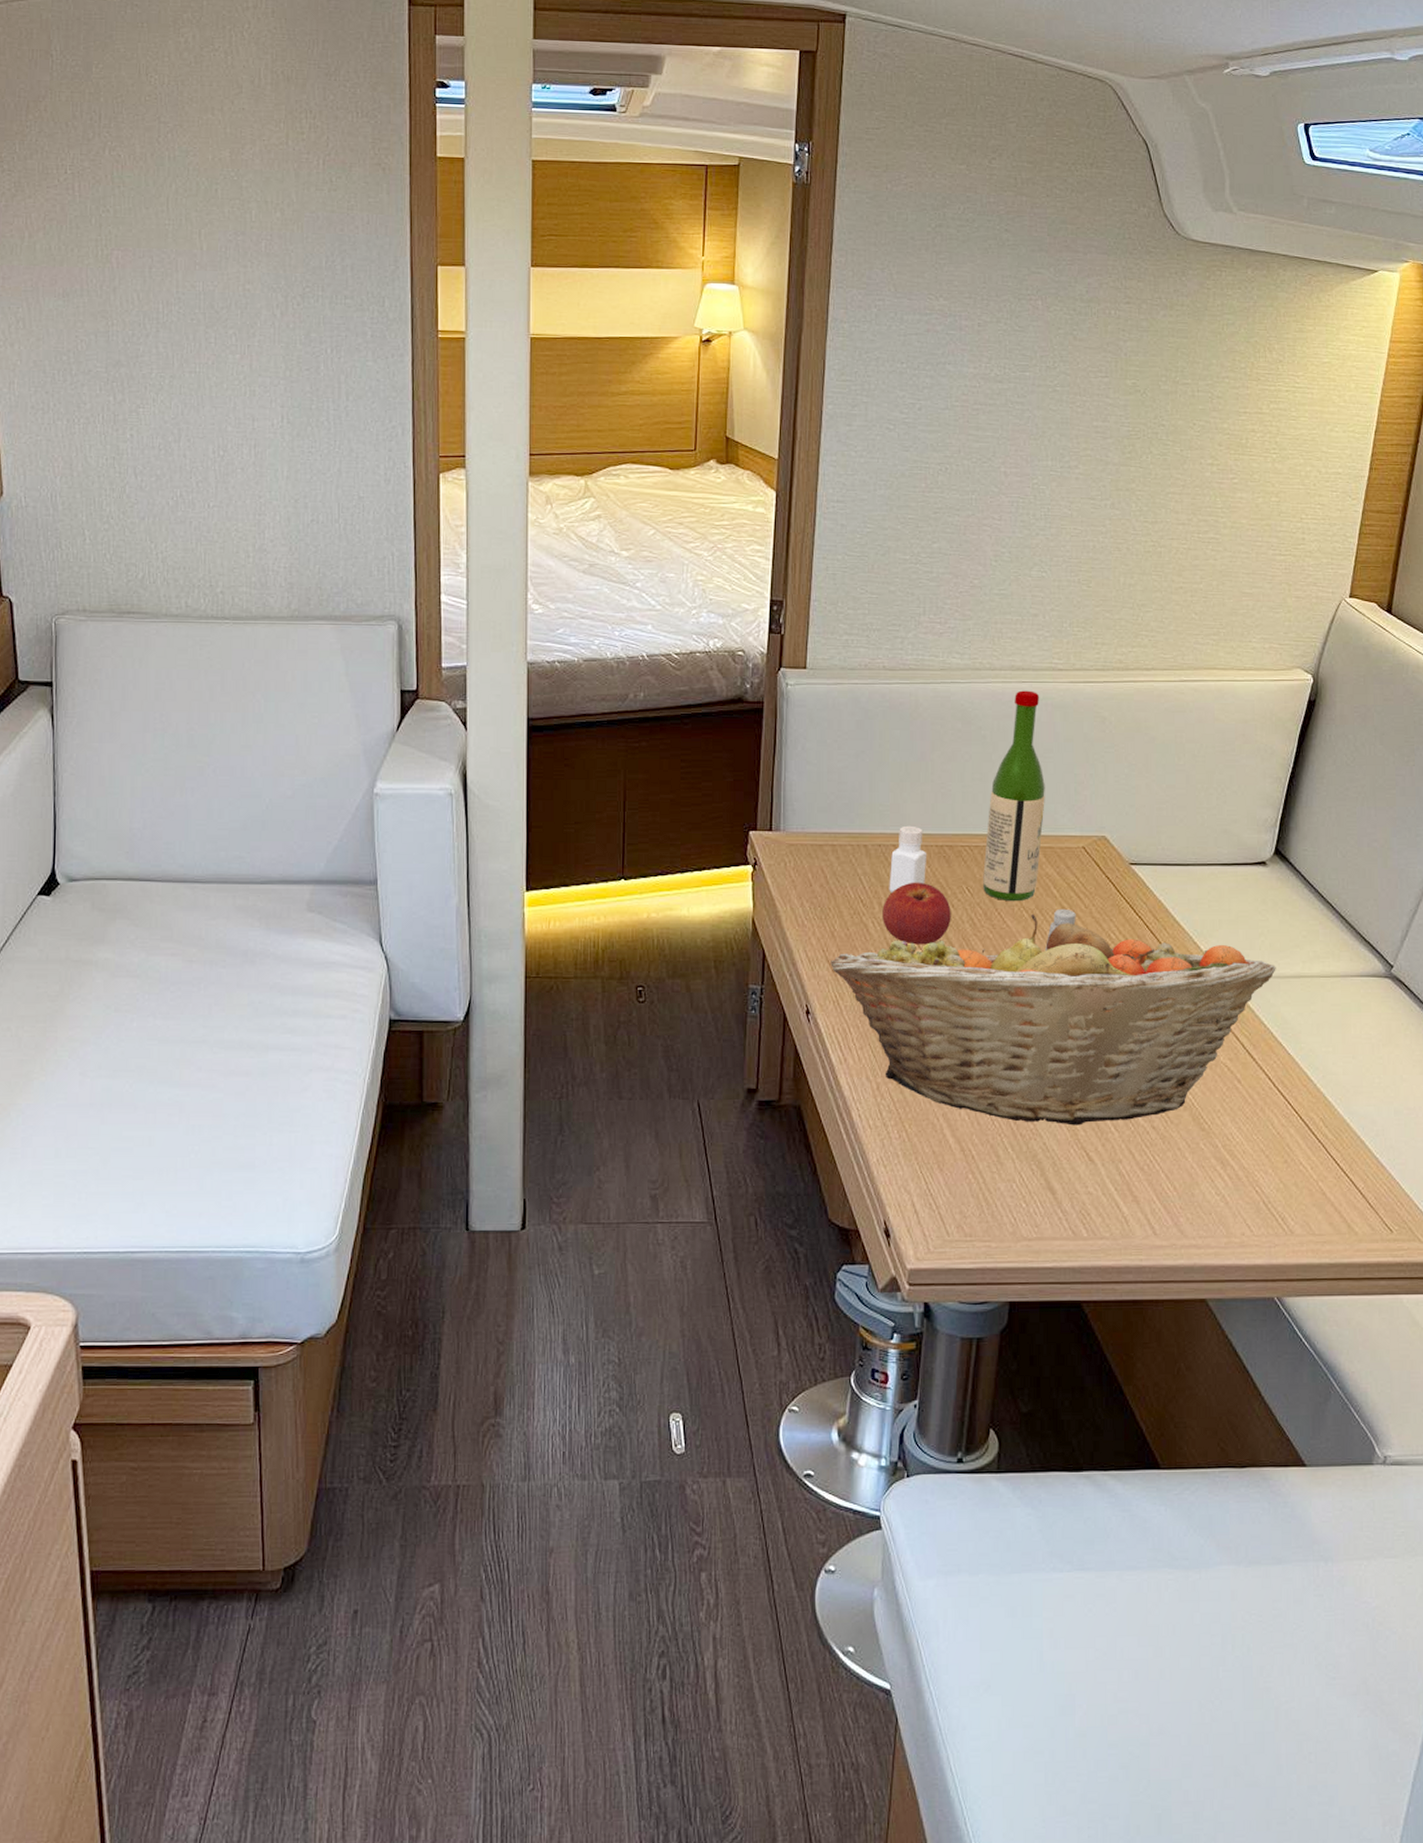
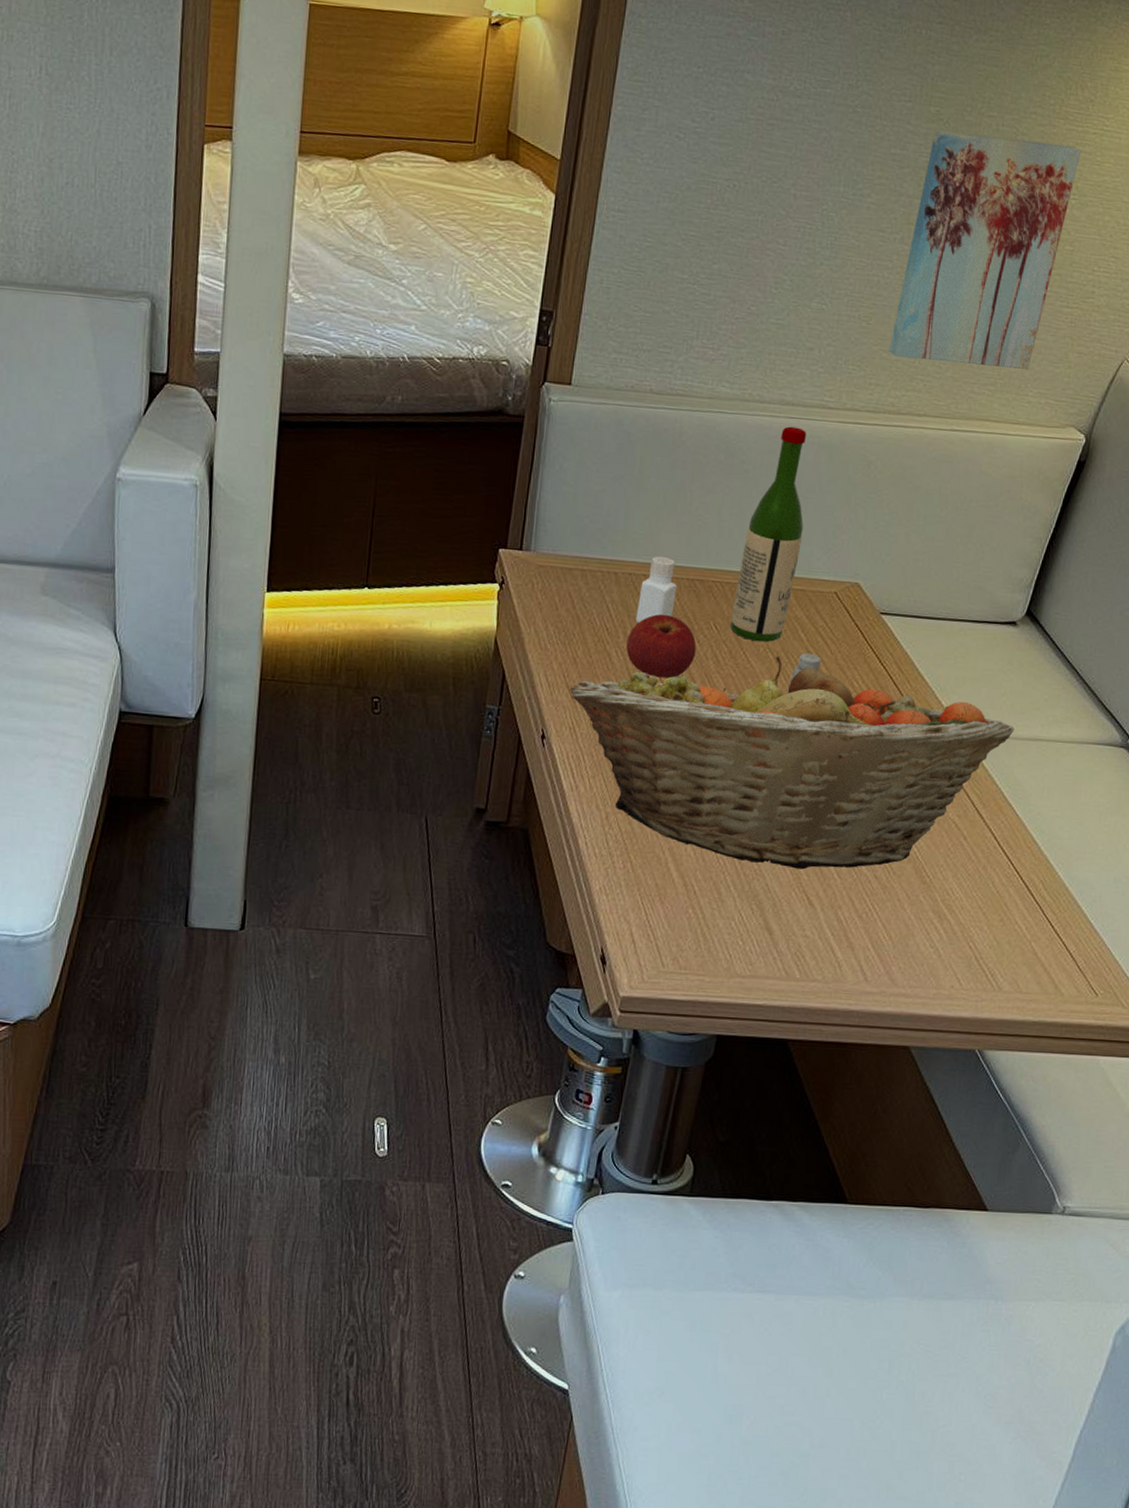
wall art: none [1111,401,1276,617] -> present [889,129,1081,369]

